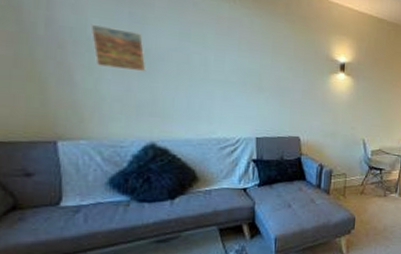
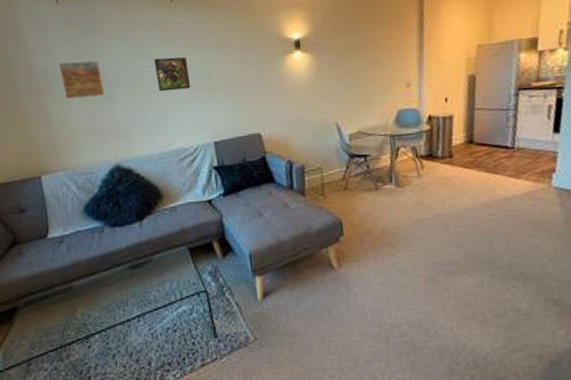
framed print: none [205,47,240,85] -> present [154,57,191,92]

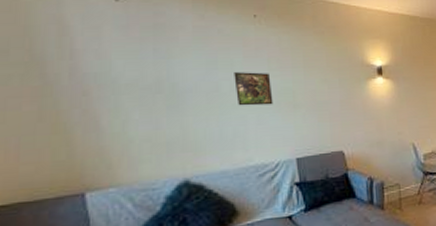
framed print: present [58,60,105,99] -> none [115,66,174,107]

